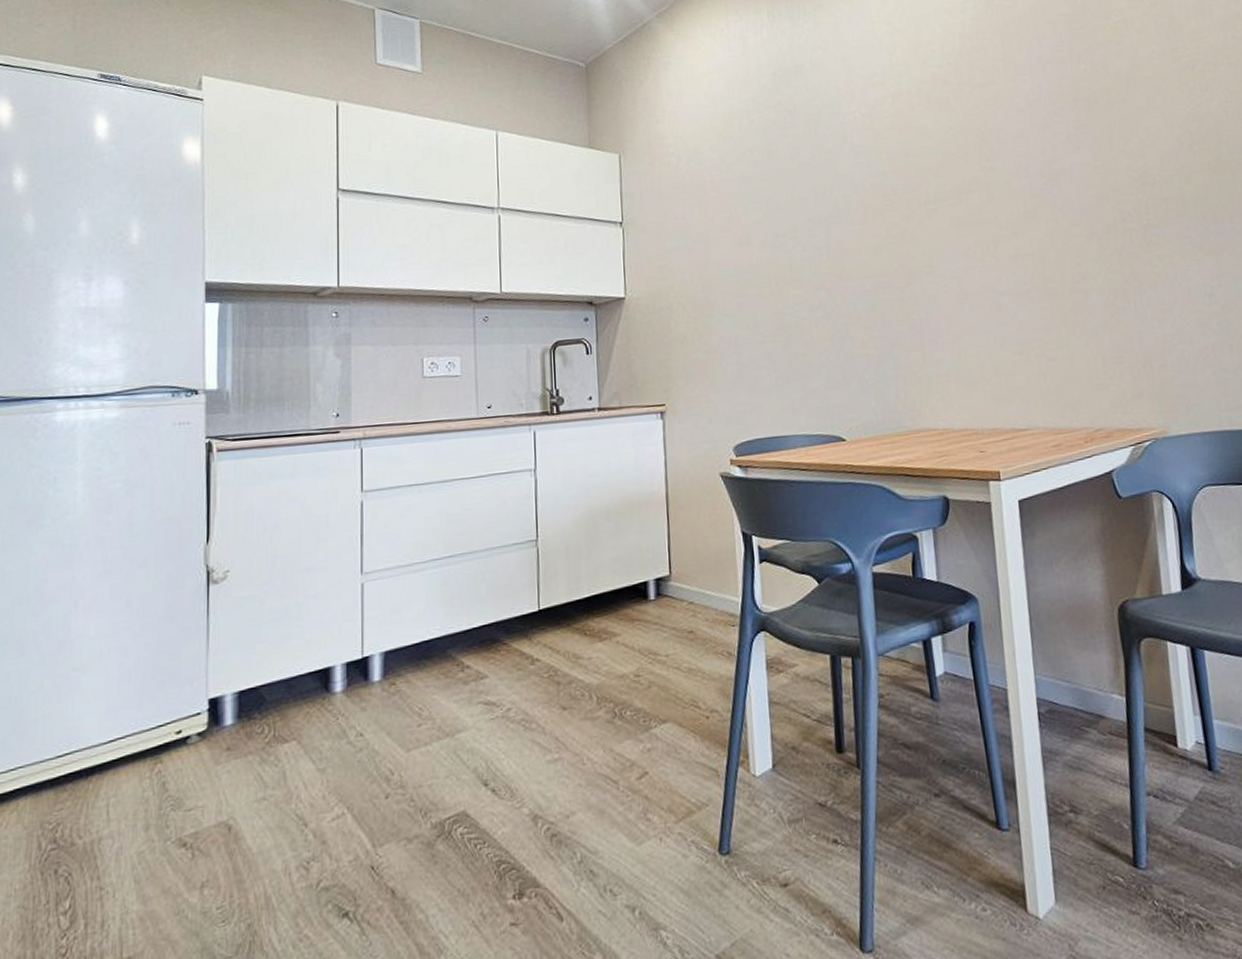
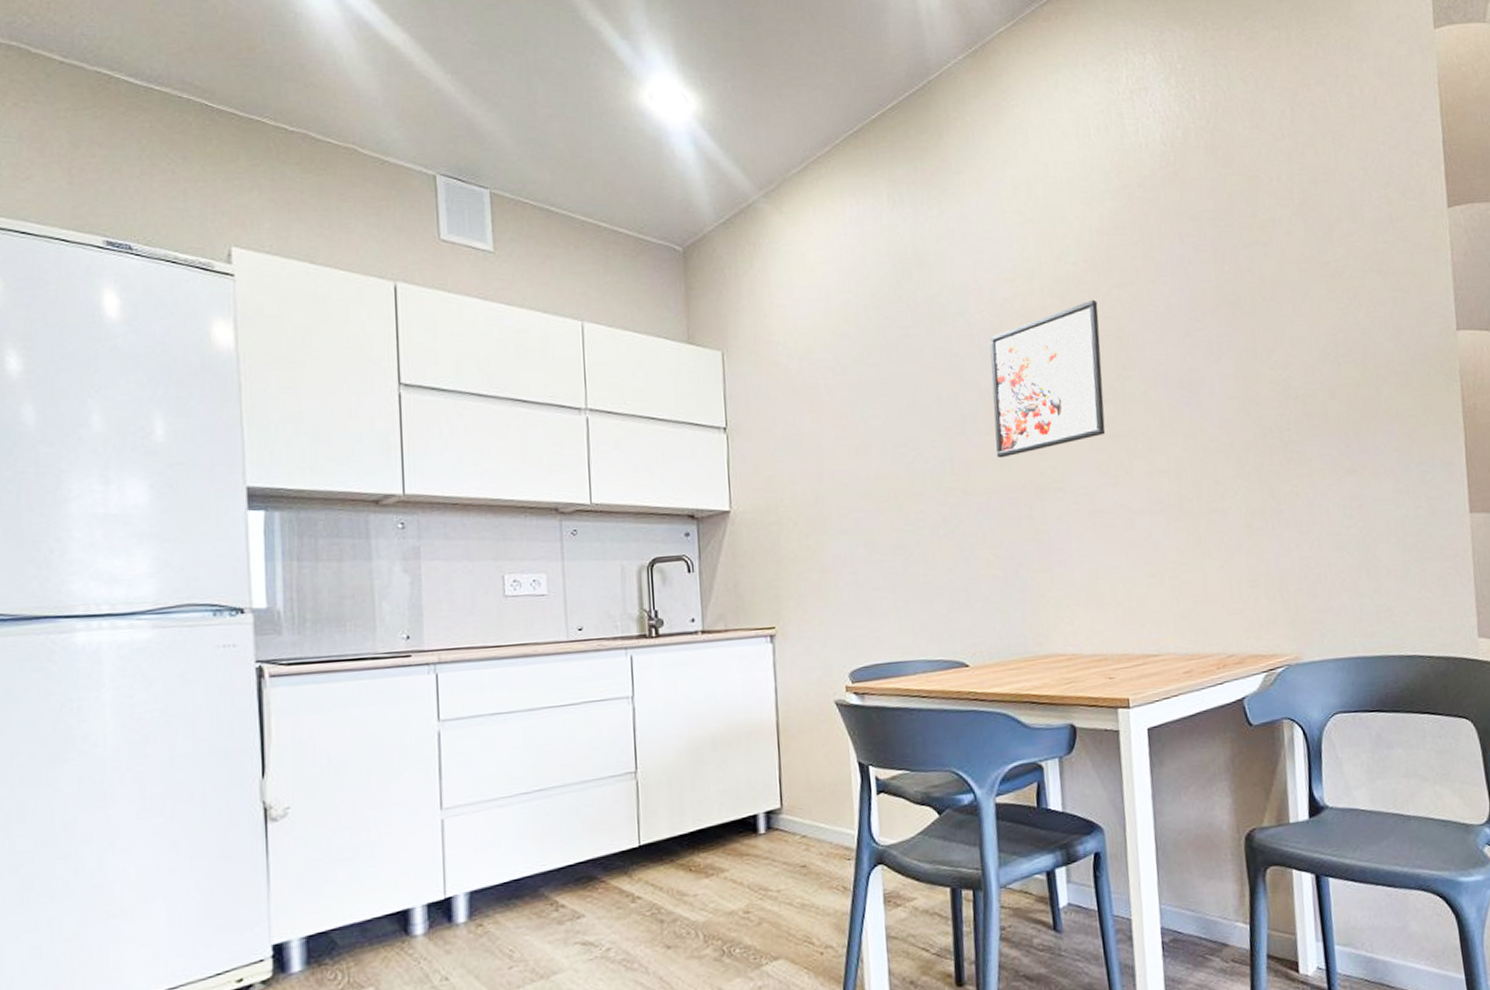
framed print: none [861,98,972,246] -> present [989,299,1106,458]

